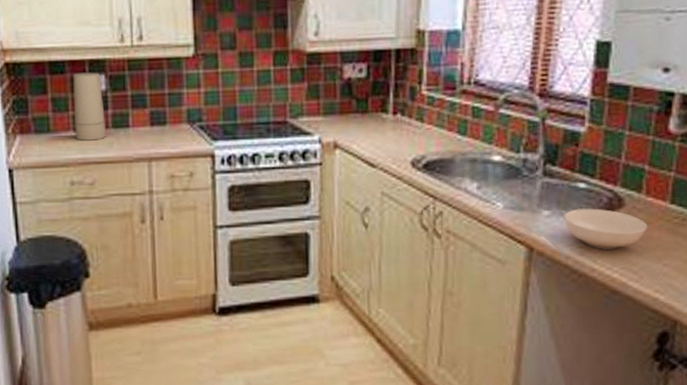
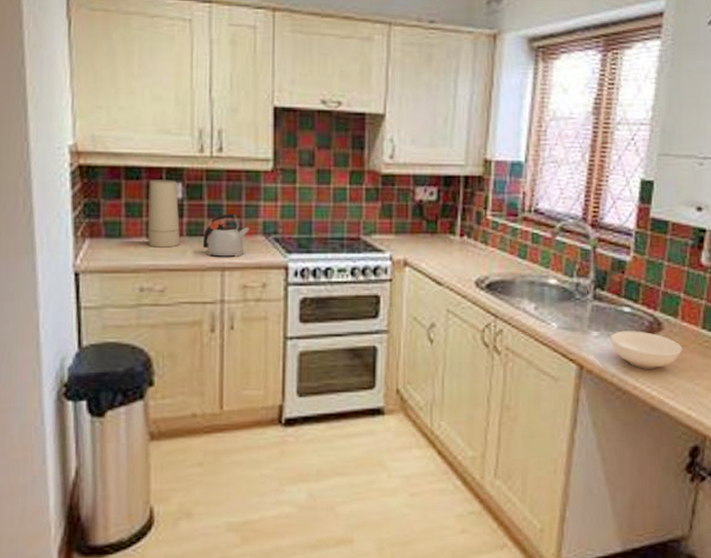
kettle: none [128,103,174,147] -> present [202,214,250,257]

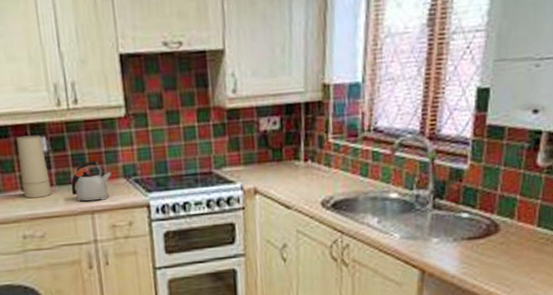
bowl: present [611,331,683,369] -> none [450,234,519,269]

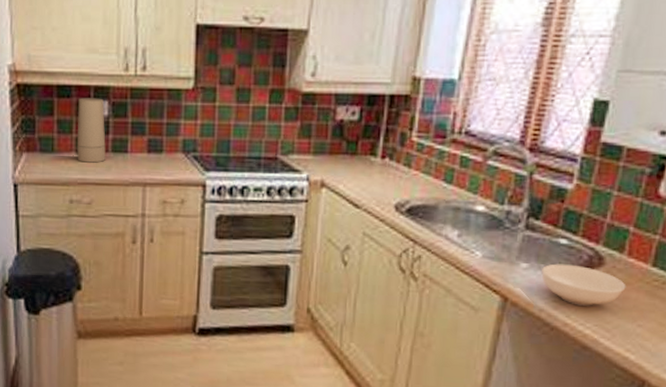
kettle: present [71,161,112,201] -> none [126,131,170,173]
bowl: none [450,234,519,269] -> present [542,264,626,306]

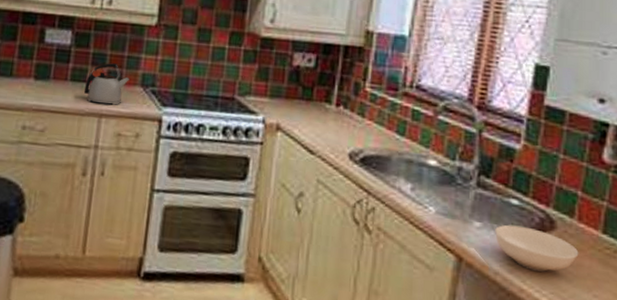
canister: present [77,98,106,163] -> none [35,26,68,91]
kettle: none [126,131,170,173] -> present [83,63,130,105]

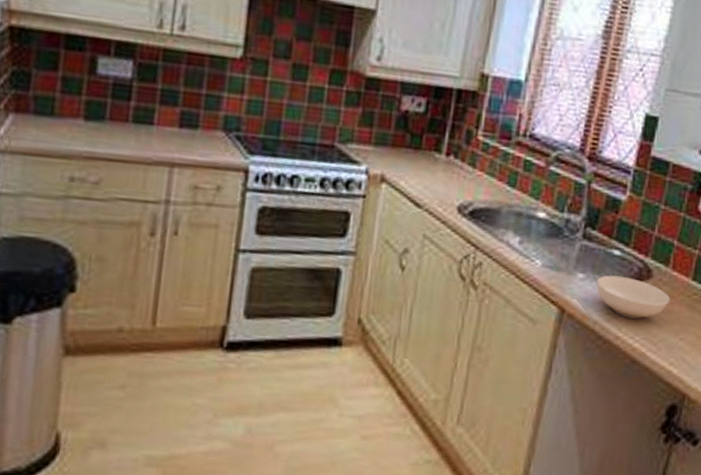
kettle: present [83,63,130,105] -> none [150,102,208,153]

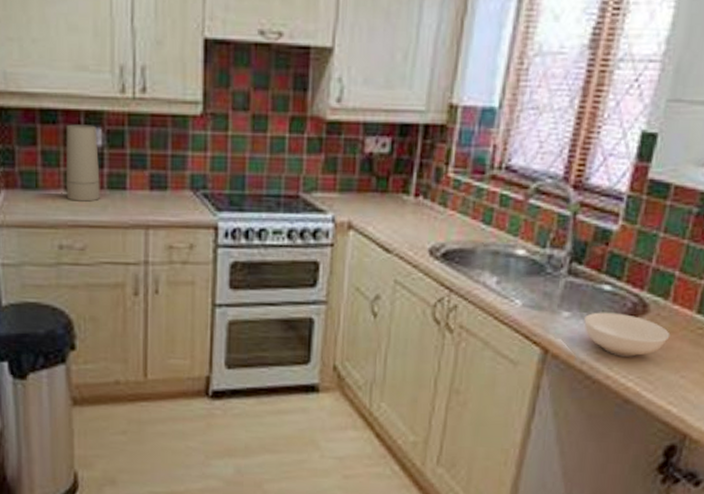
canister: none [85,53,128,134] -> present [66,124,100,202]

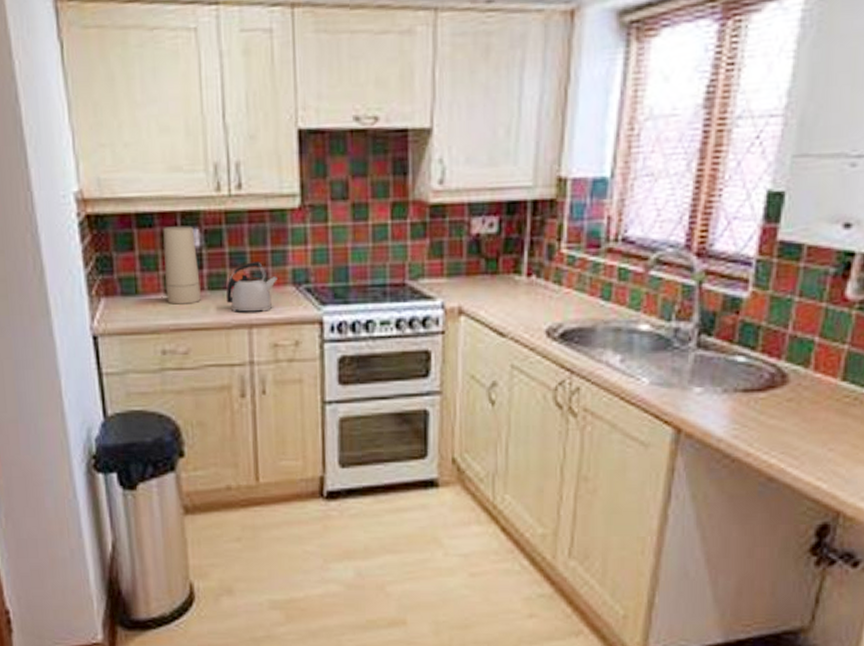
kettle: none [124,165,176,214] -> present [226,262,278,312]
bowl: present [584,312,670,357] -> none [718,385,814,432]

